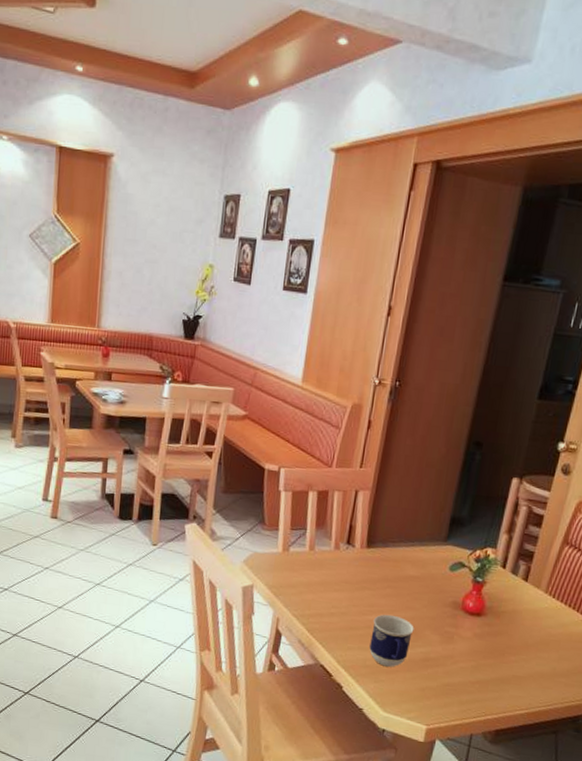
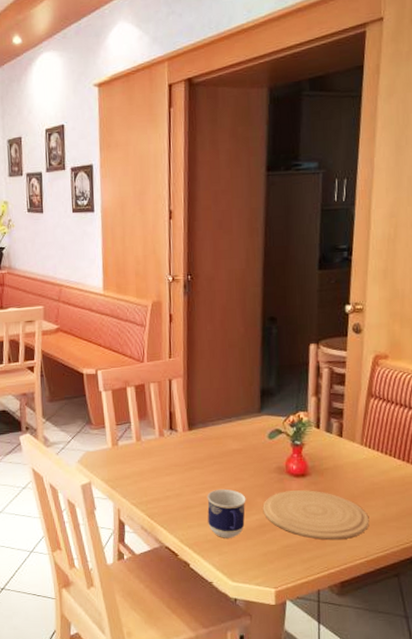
plate: none [429,627,539,687] -> present [263,490,369,540]

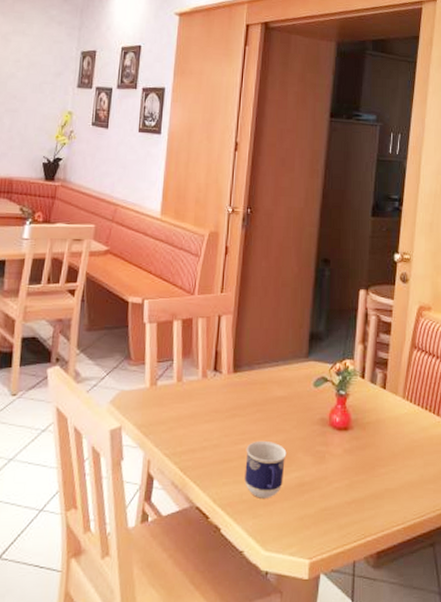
plate: present [263,490,369,540] -> none [303,445,408,503]

